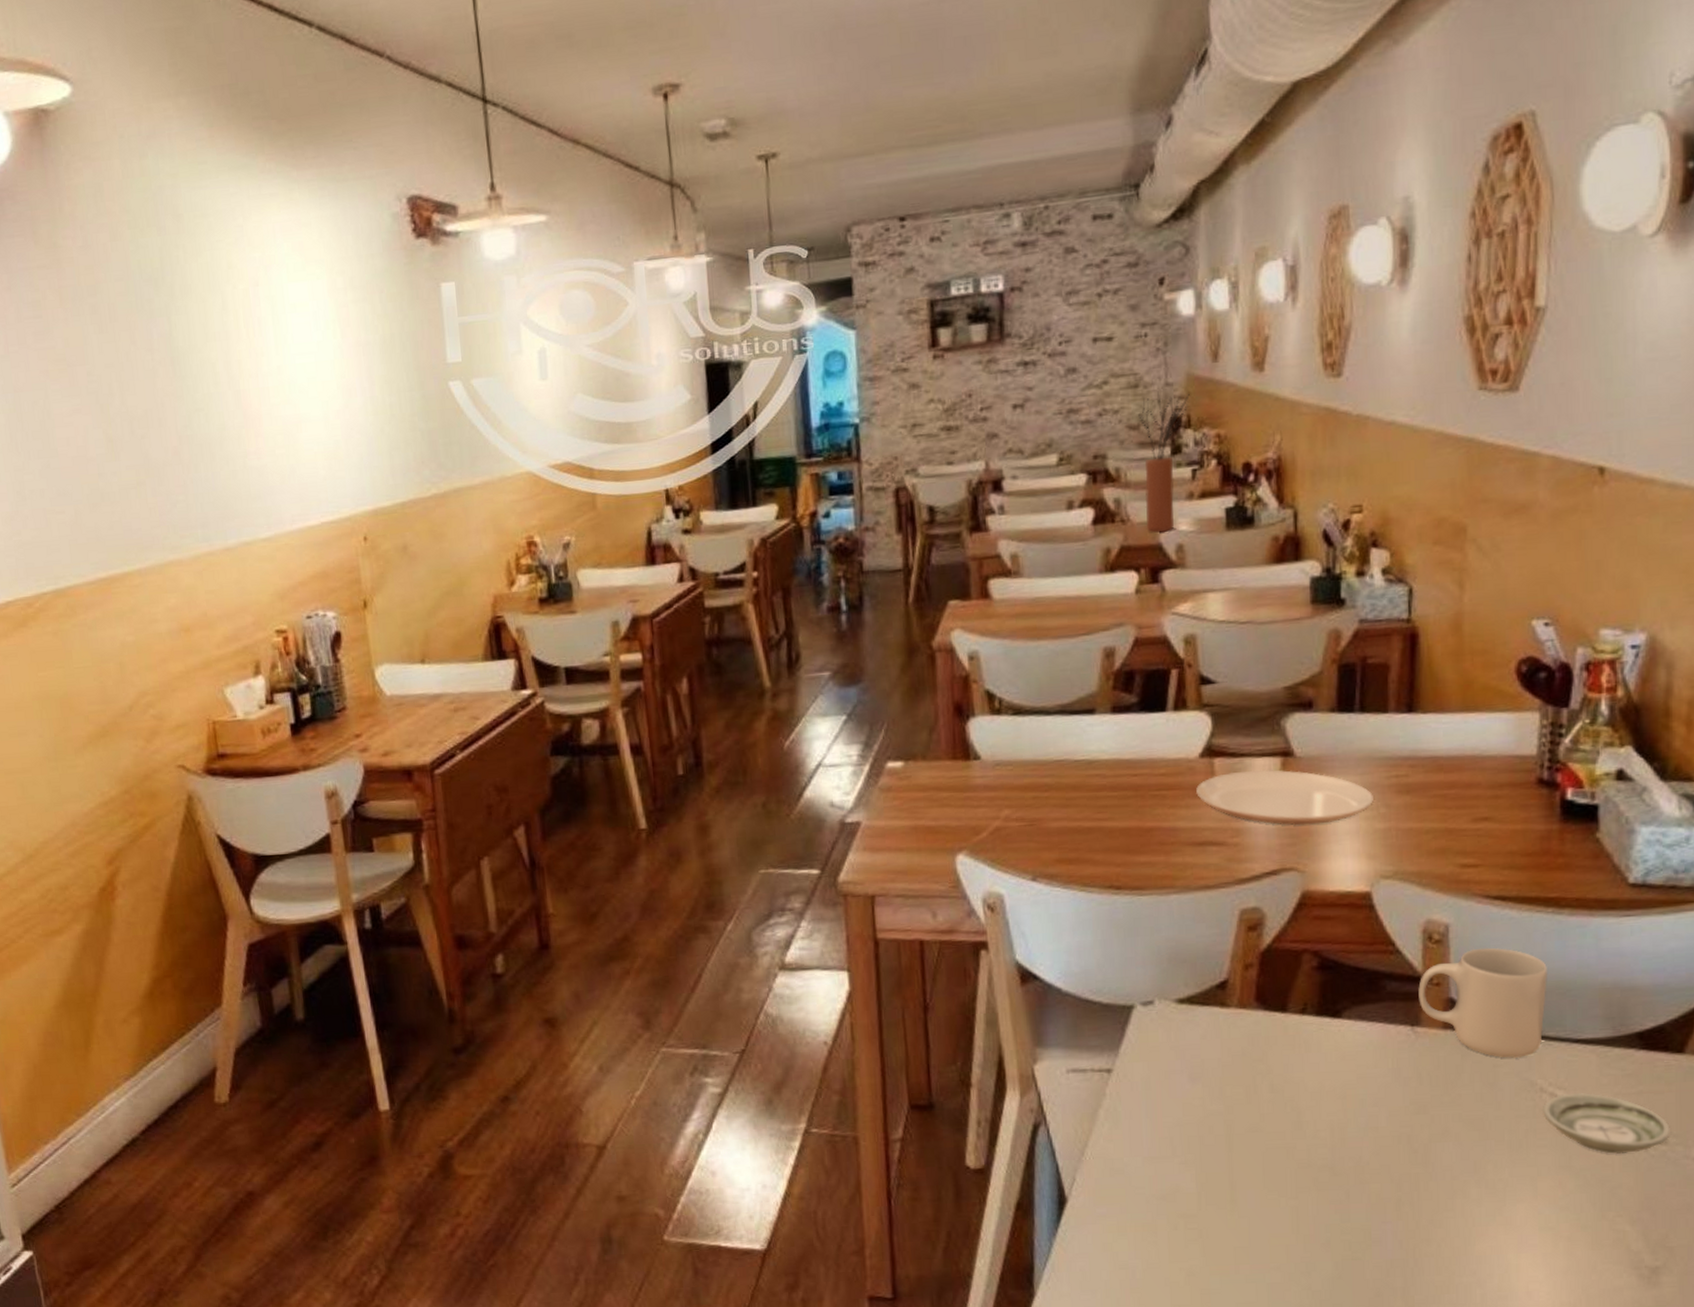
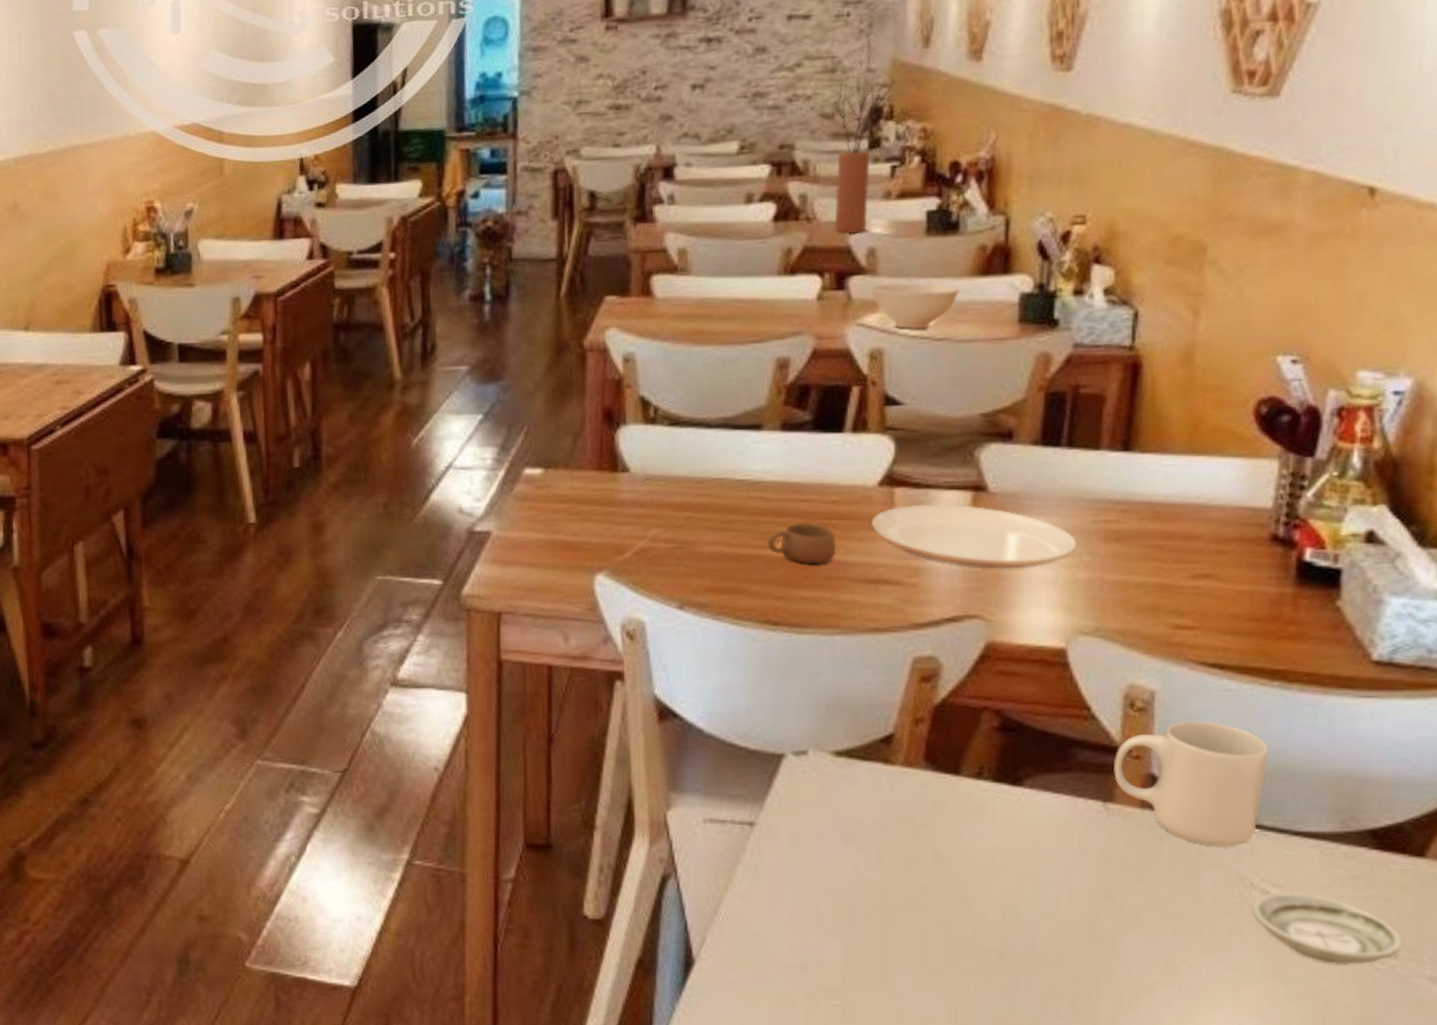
cup: none [1106,794,1166,832] -> present [768,522,836,565]
bowl: none [1181,573,1258,615] -> present [870,283,959,329]

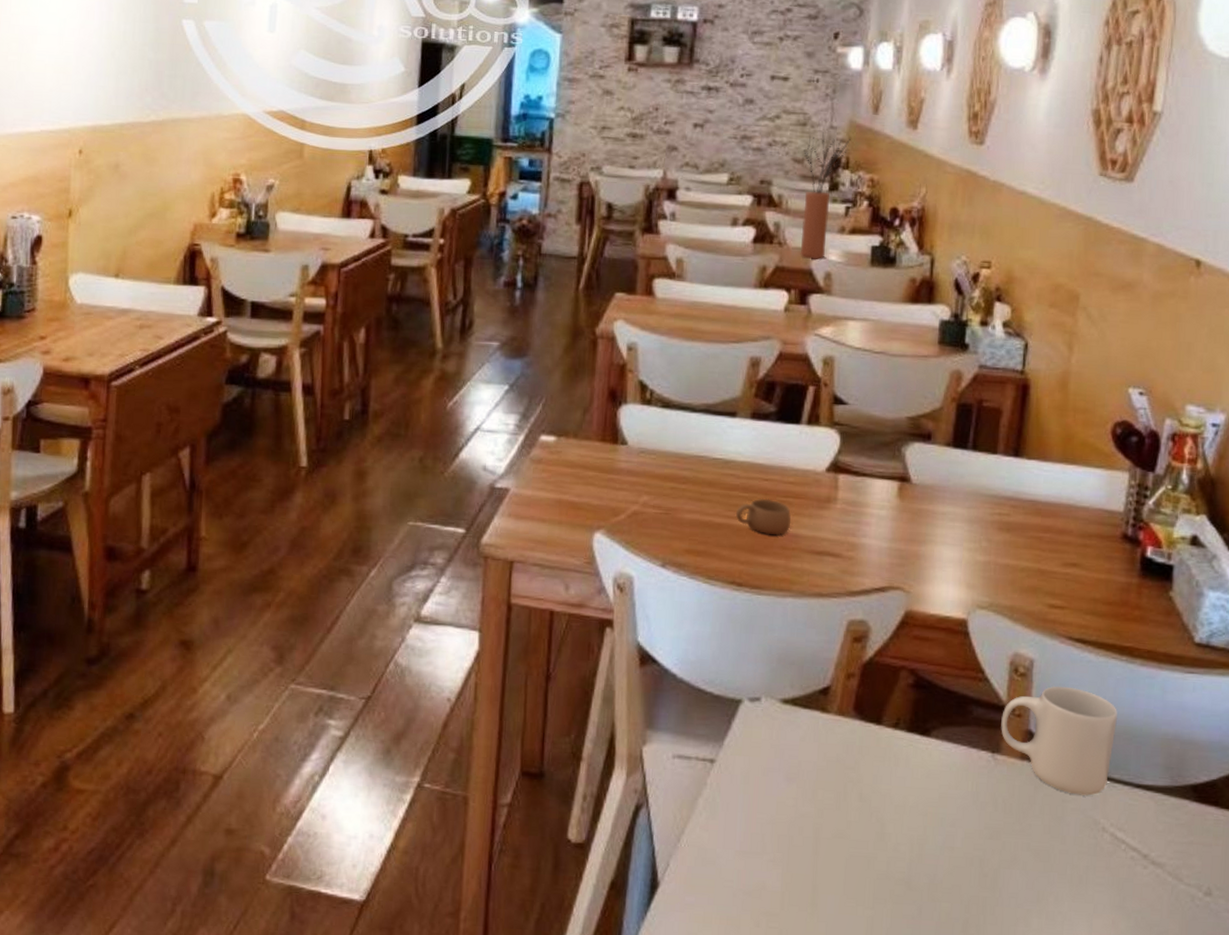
bowl: present [870,283,959,329] -> none [826,302,894,343]
plate: present [872,505,1076,569] -> none [820,490,977,549]
saucer: present [1251,892,1402,965] -> none [1103,836,1215,901]

